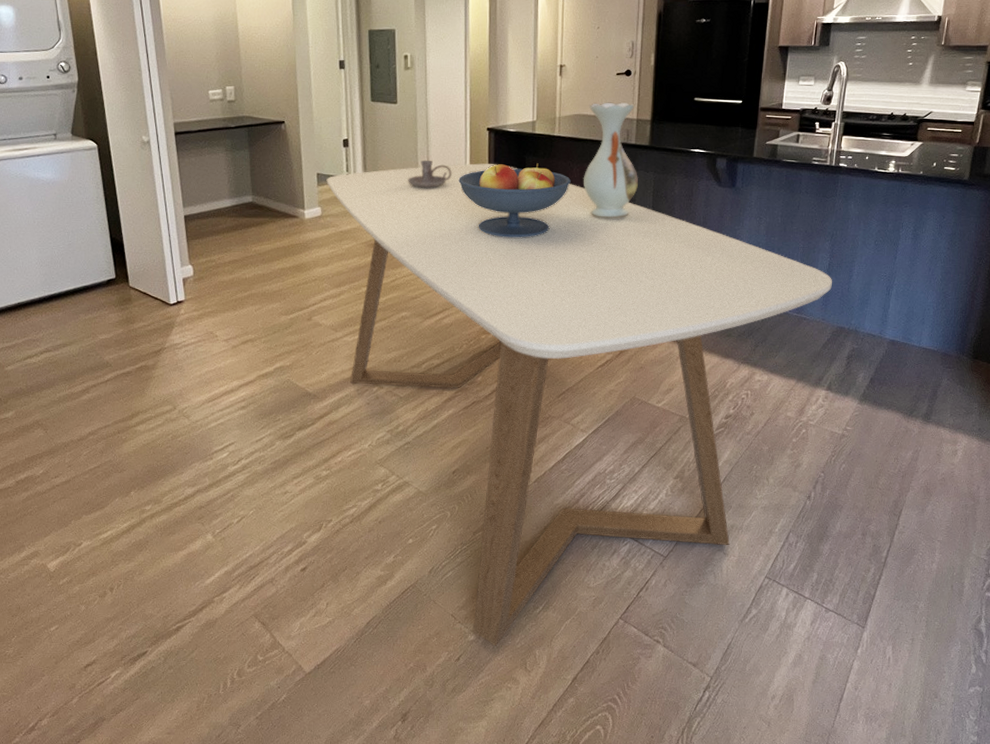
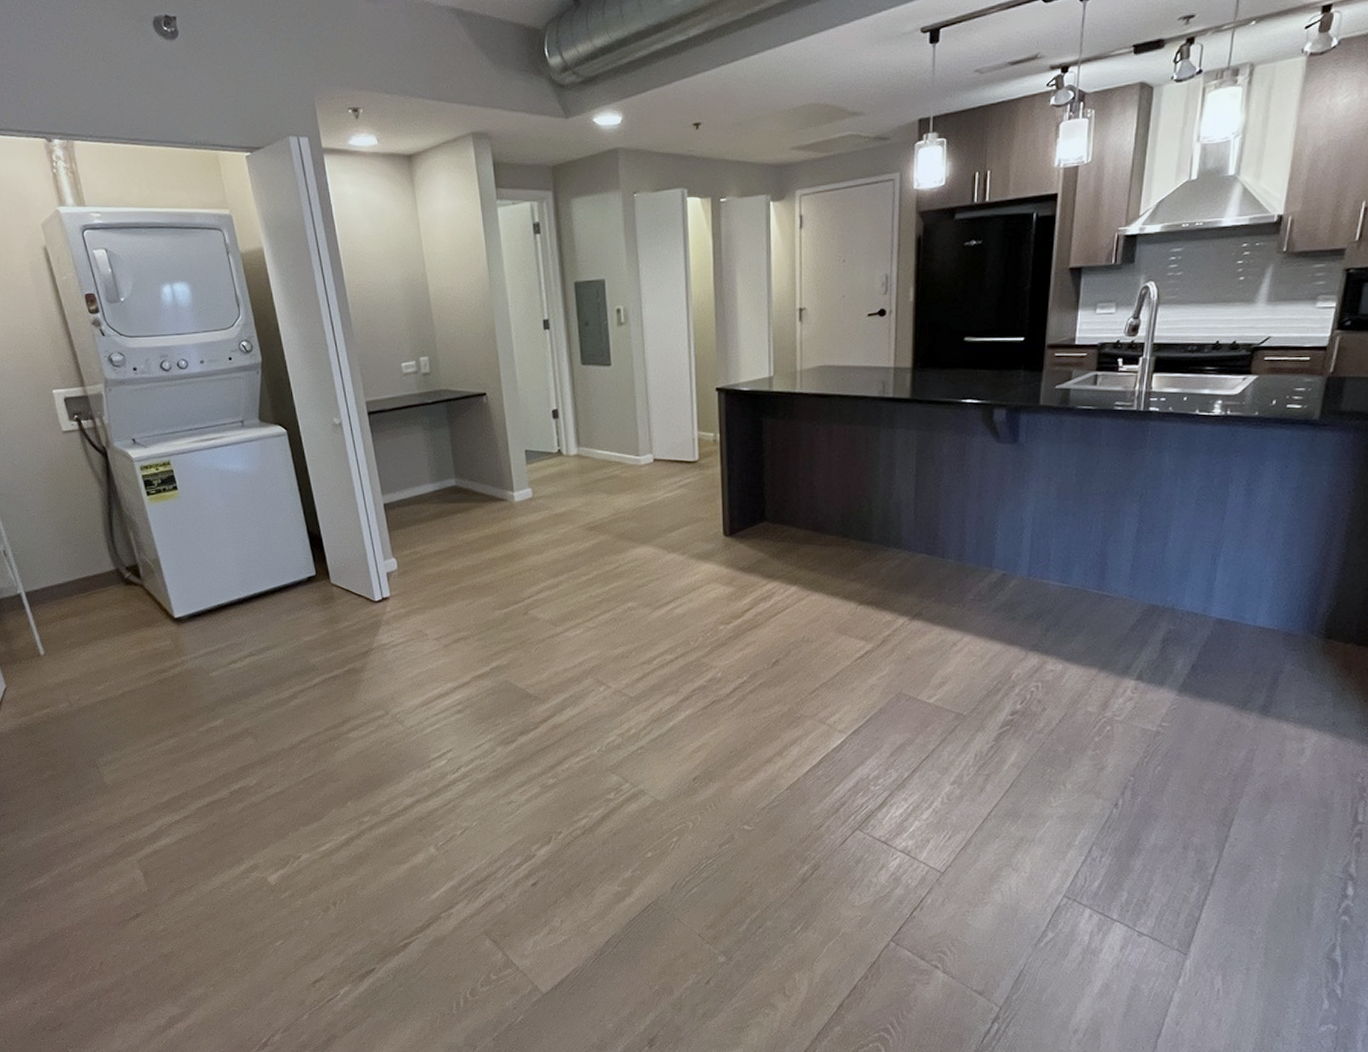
dining table: present [326,163,832,646] -> none [536,429,1142,969]
candle holder: present [408,160,452,188] -> none [627,428,678,461]
fruit bowl: present [458,163,572,238] -> none [685,426,818,514]
vase: present [583,102,638,220] -> none [831,348,898,488]

